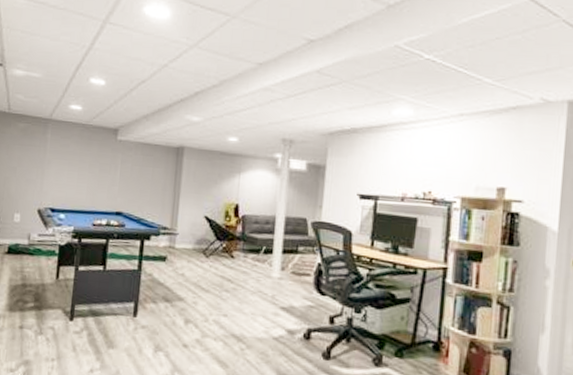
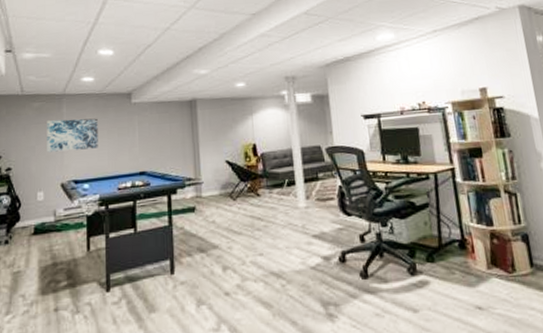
wall art: none [27,144,81,180] -> present [47,118,98,153]

